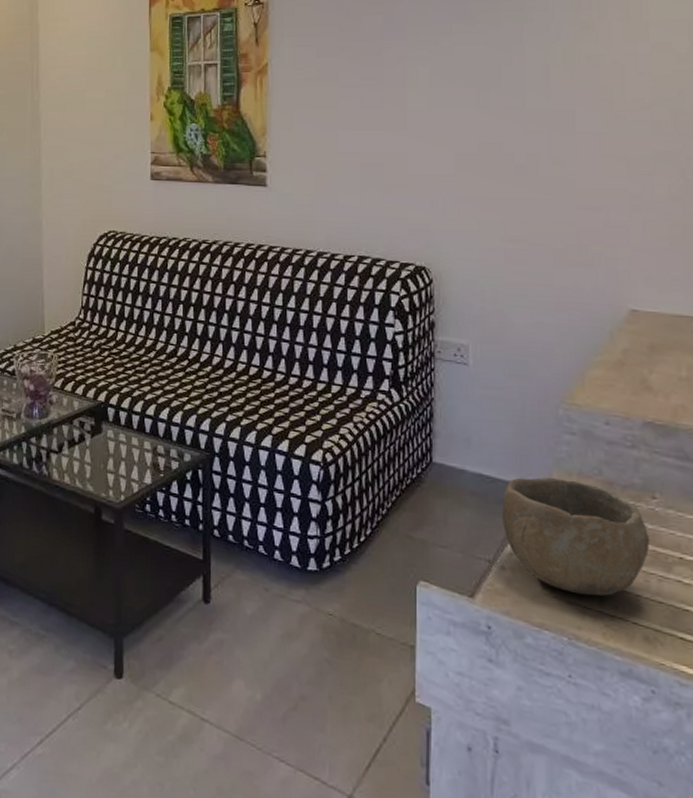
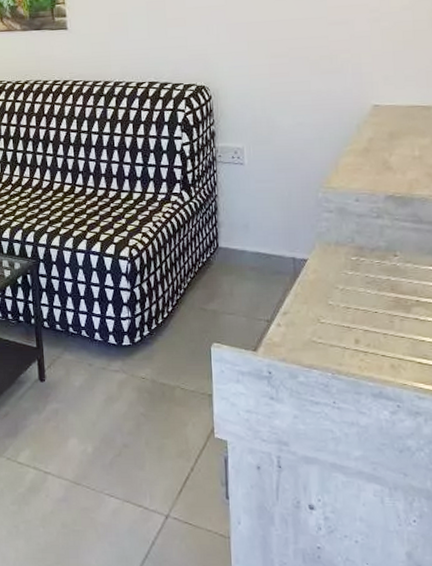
bowl: present [501,477,649,596] -> none [276,248,393,339]

